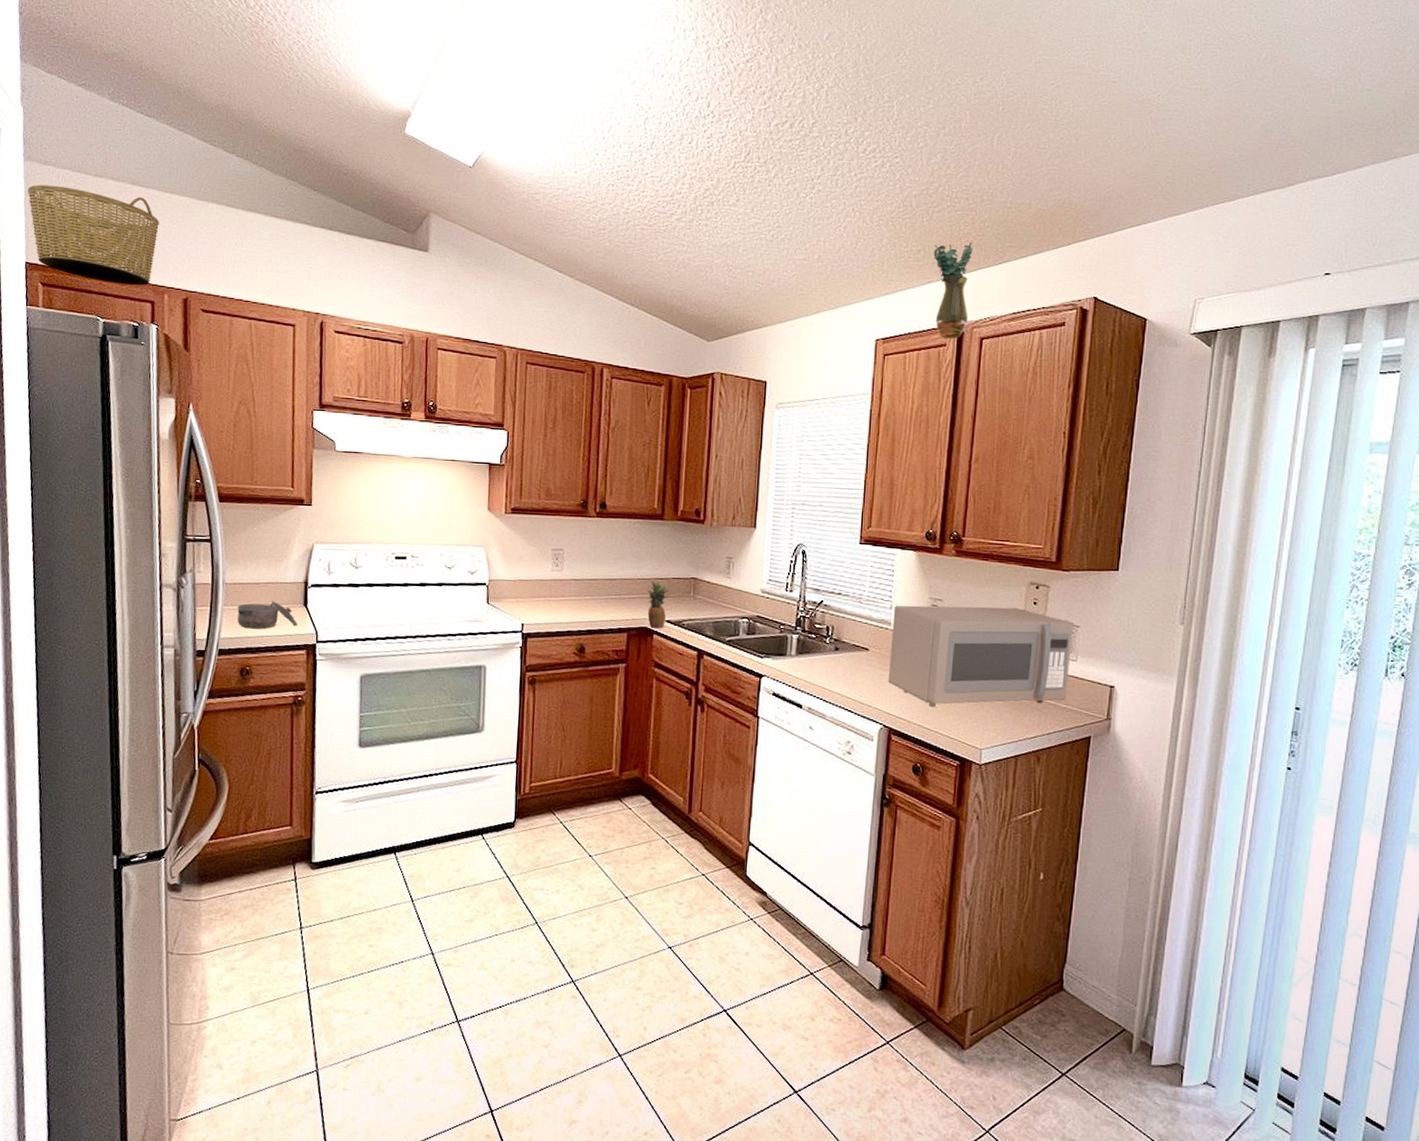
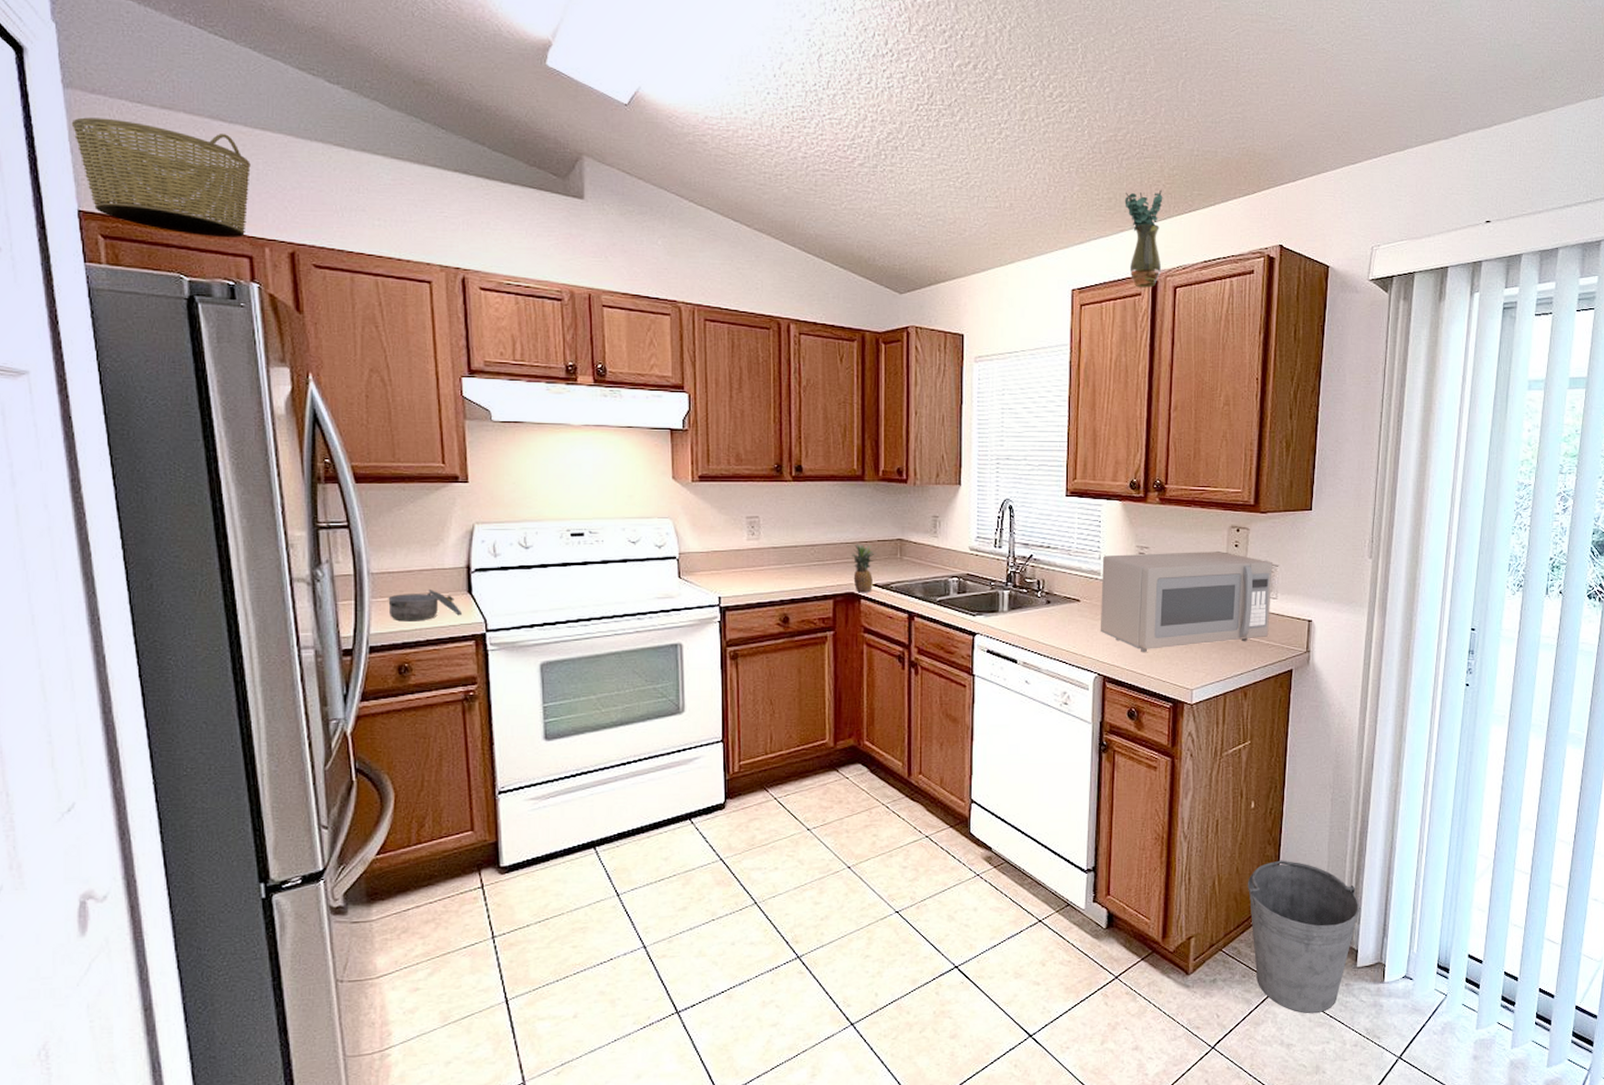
bucket: none [1032,938,1157,1110] -> present [1247,860,1359,1014]

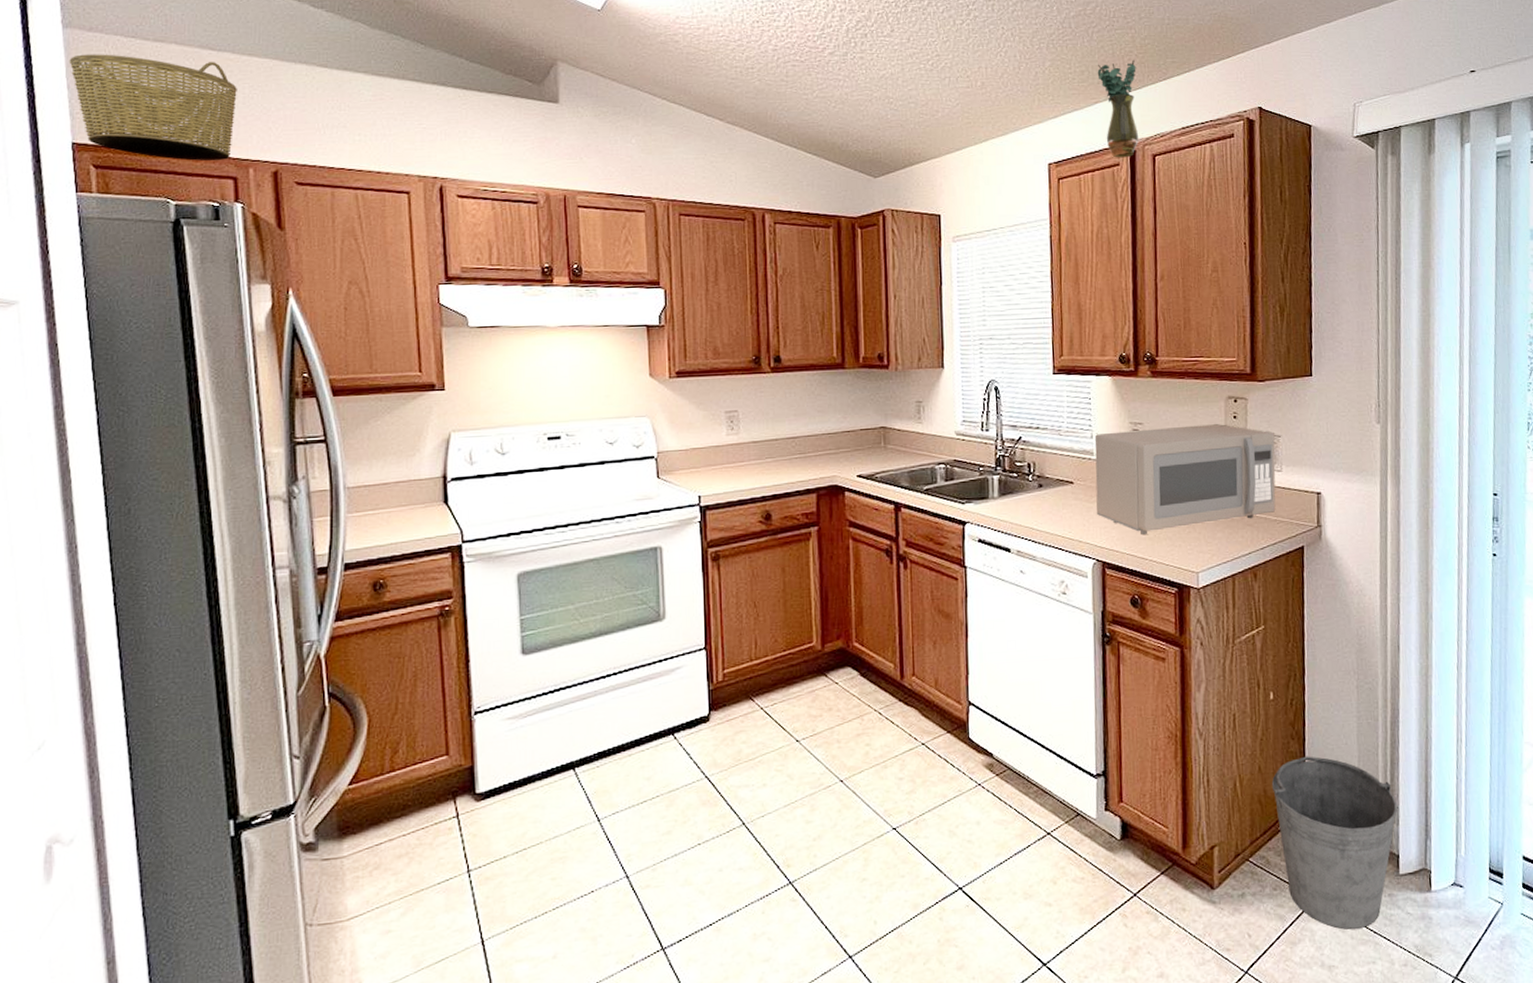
cooking pot: present [388,590,462,622] -> none [364,502,437,536]
fruit: present [851,544,878,593] -> none [833,434,861,485]

